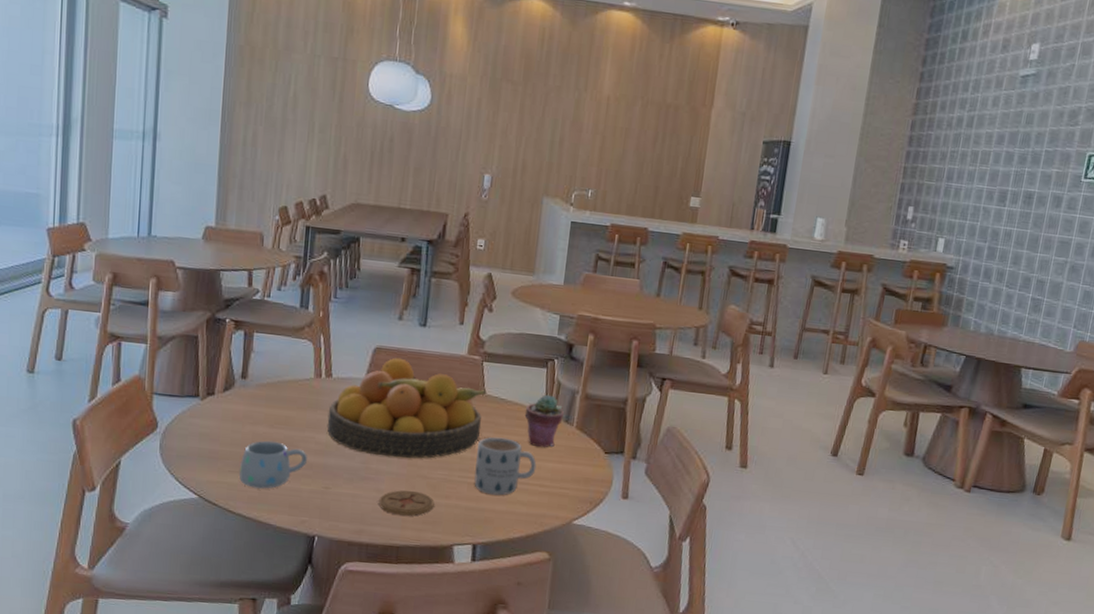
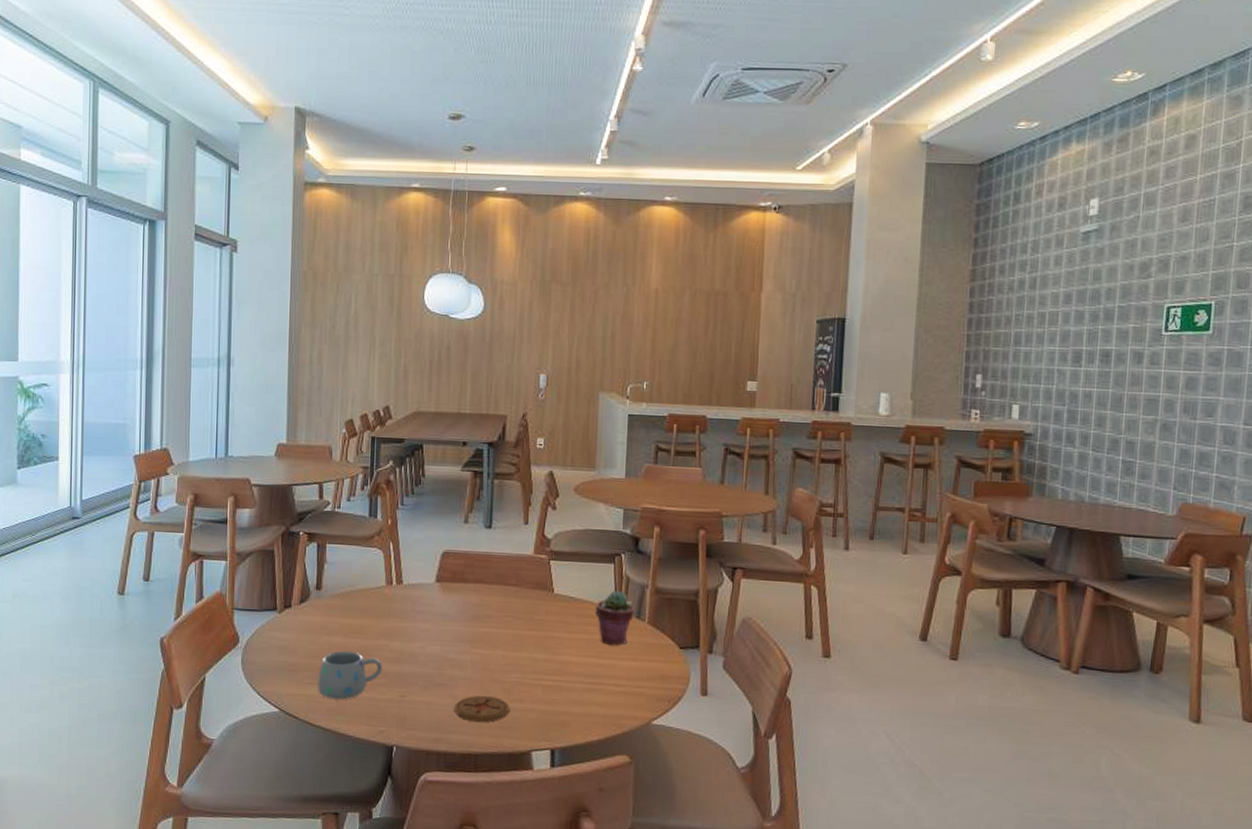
fruit bowl: present [326,357,488,459] -> none [400,561,556,663]
mug: present [474,437,537,496] -> none [548,636,611,697]

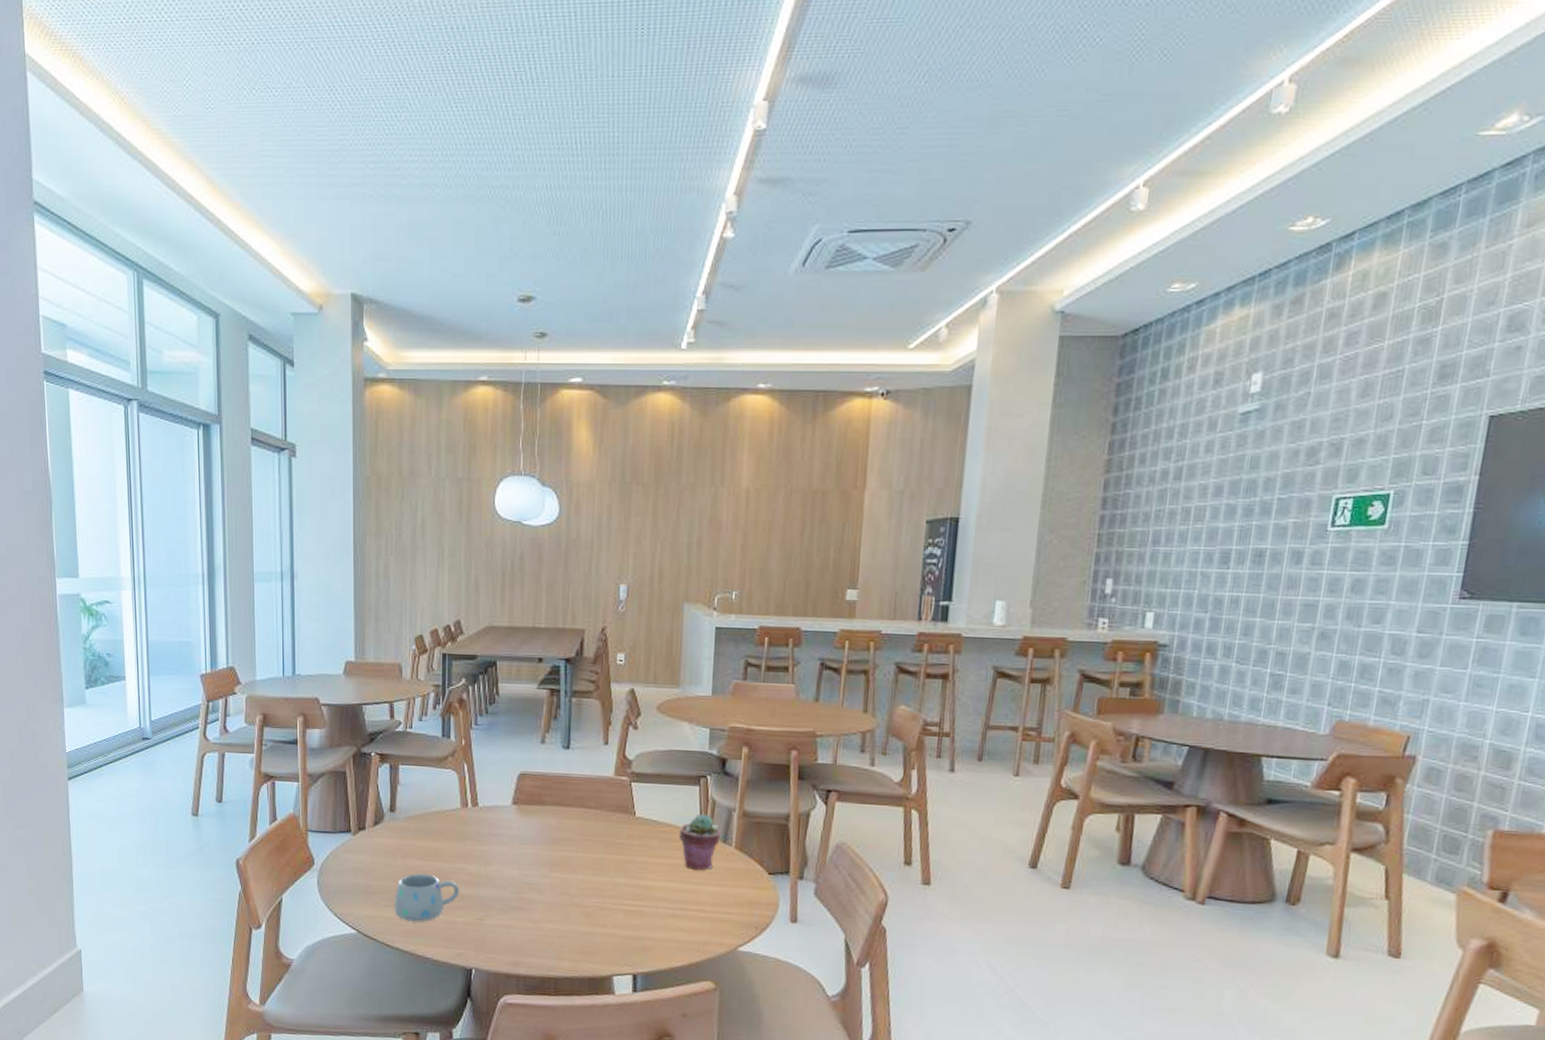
coaster: present [454,695,510,722] -> none [533,919,590,946]

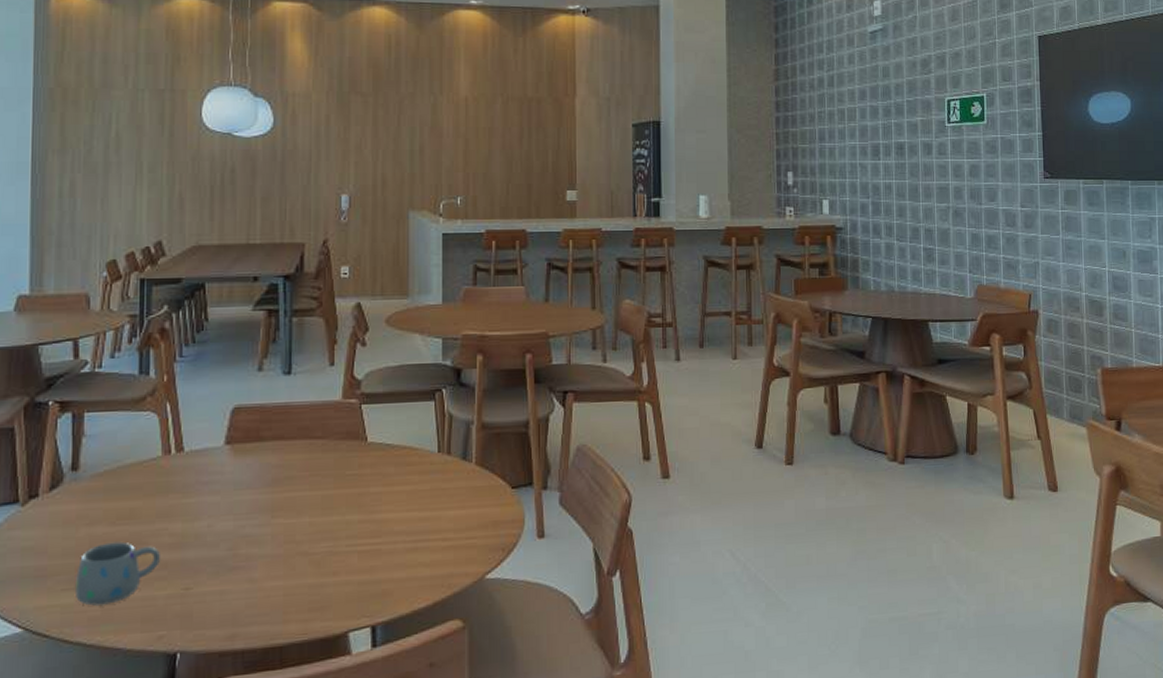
potted succulent: present [678,814,721,870] -> none [415,430,459,494]

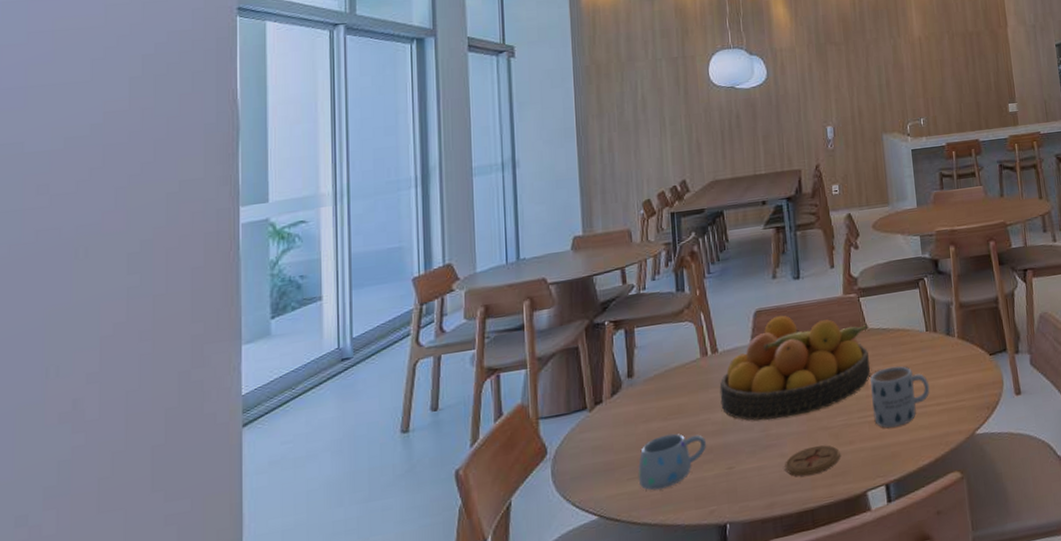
fruit bowl: none [182,415,370,538] -> present [719,315,871,421]
coaster: none [253,573,320,607] -> present [785,445,840,476]
mug: none [365,489,436,561] -> present [870,366,930,428]

